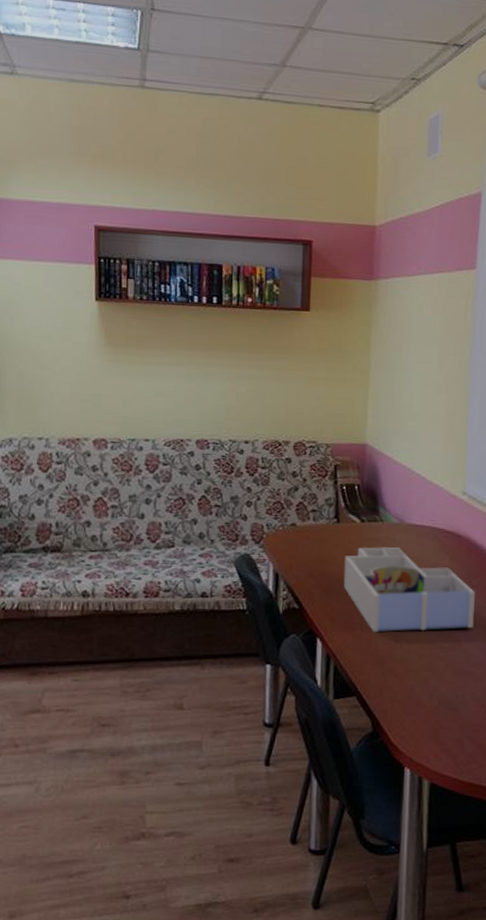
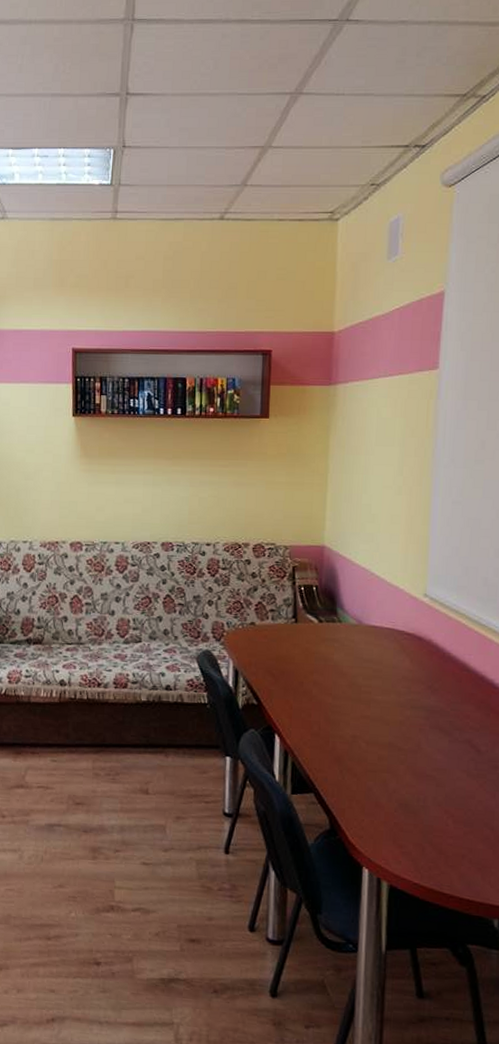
desk organizer: present [343,546,475,633] -> none [301,646,437,733]

